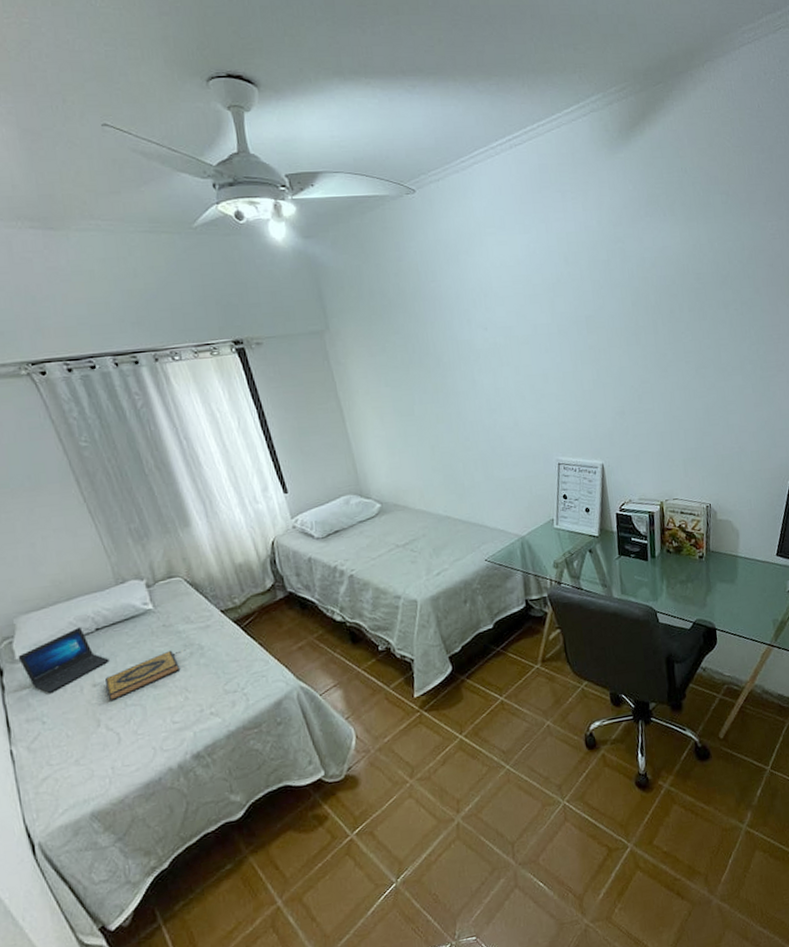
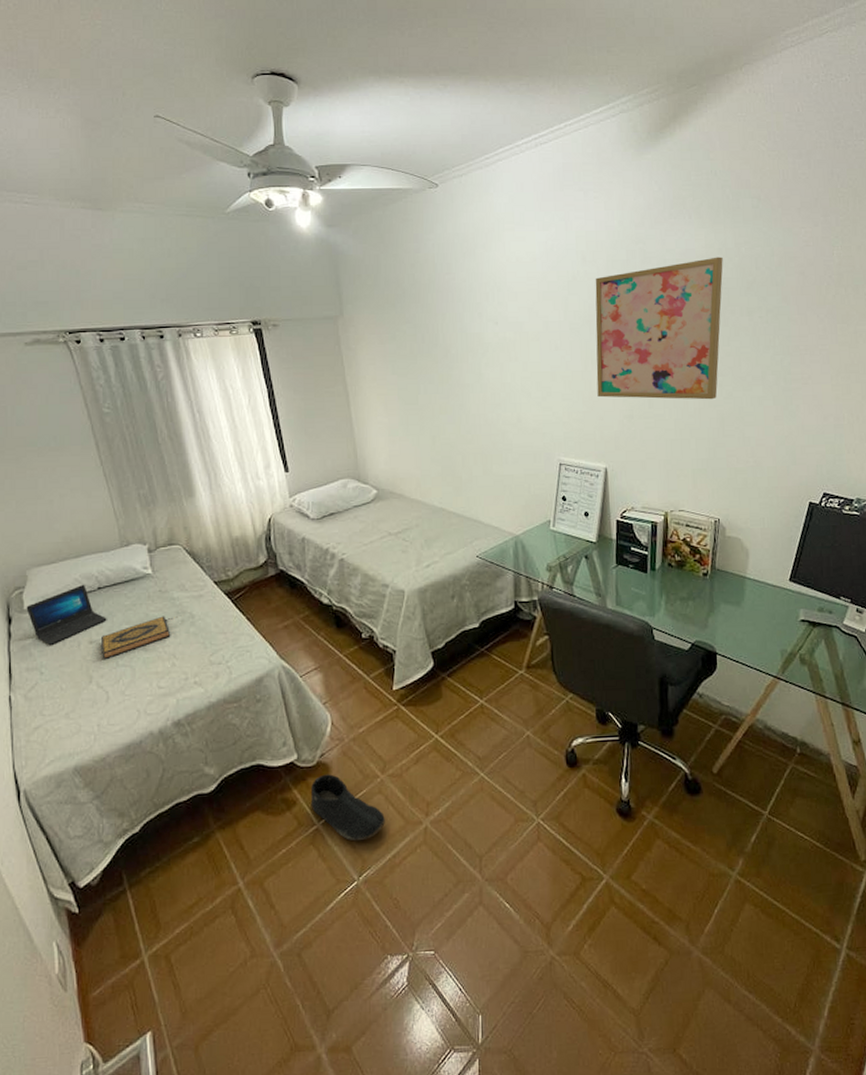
shoe: none [341,785,418,846] -> present [310,774,385,841]
wall art: none [578,252,701,396] -> present [595,257,723,400]

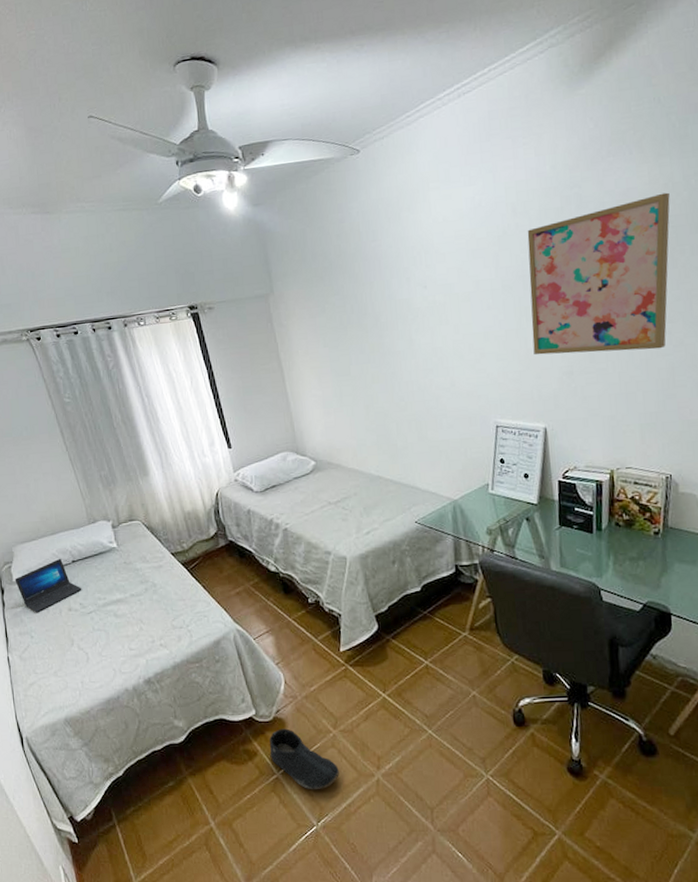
hardback book: present [102,616,171,660] -> none [79,585,137,625]

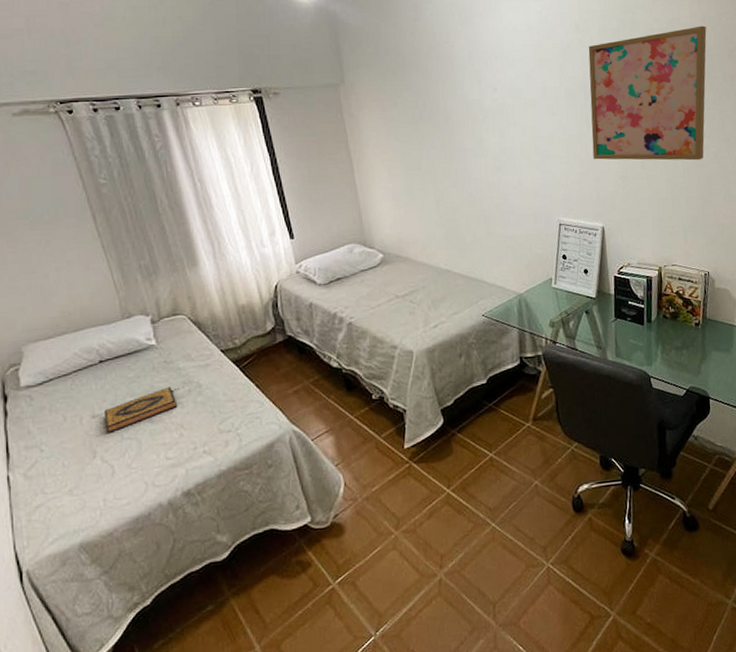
laptop: present [15,558,82,612] -> none [23,358,110,421]
hardback book: none [79,585,137,625] -> present [105,386,178,434]
shoe: present [269,728,339,790] -> none [325,534,400,598]

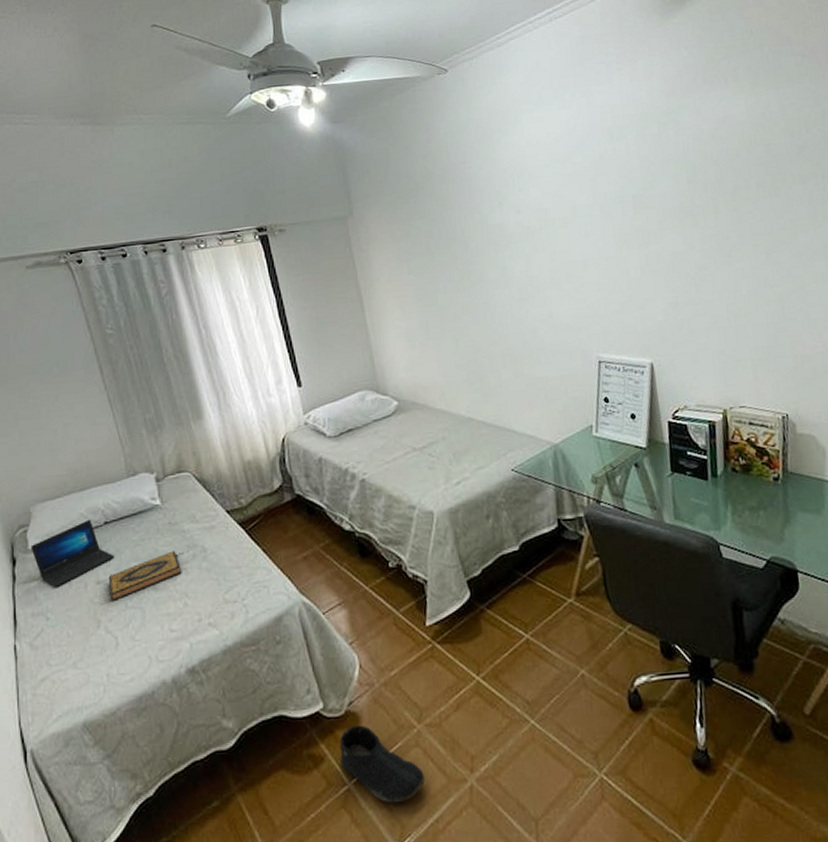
laptop: none [23,358,110,421] -> present [31,519,115,587]
shoe: none [325,534,400,598] -> present [340,725,425,804]
wall art: present [588,26,707,161] -> none [624,121,773,285]

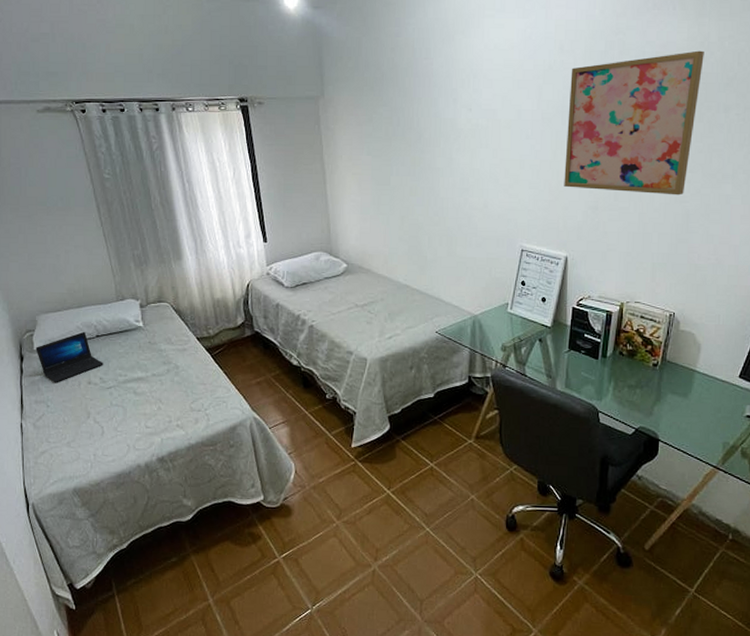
hardback book: present [109,550,182,602] -> none [98,365,158,399]
shoe: present [340,725,425,804] -> none [273,515,338,576]
wall art: none [624,121,773,285] -> present [564,50,704,196]

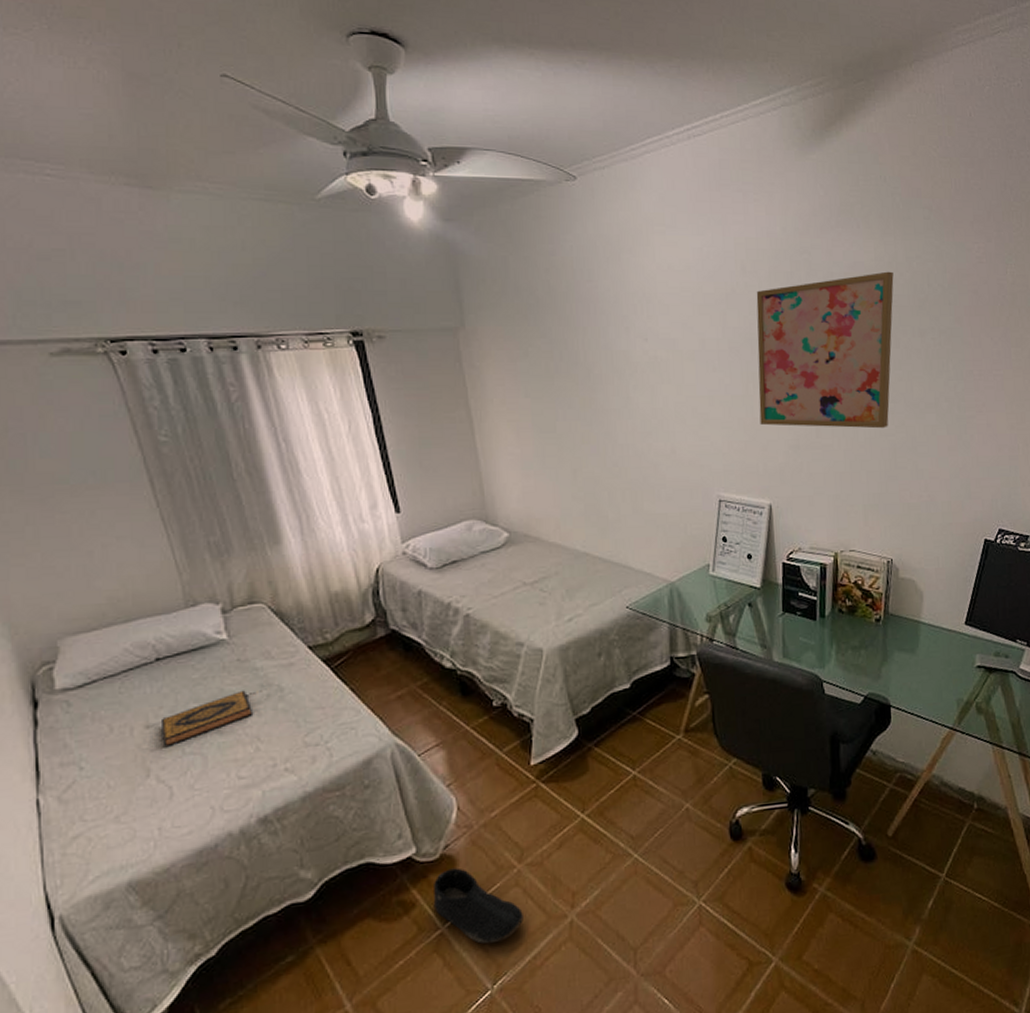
laptop: present [36,331,104,382] -> none [58,655,169,732]
hardback book: none [98,365,158,399] -> present [162,690,254,748]
shoe: none [273,515,338,576] -> present [433,867,523,944]

